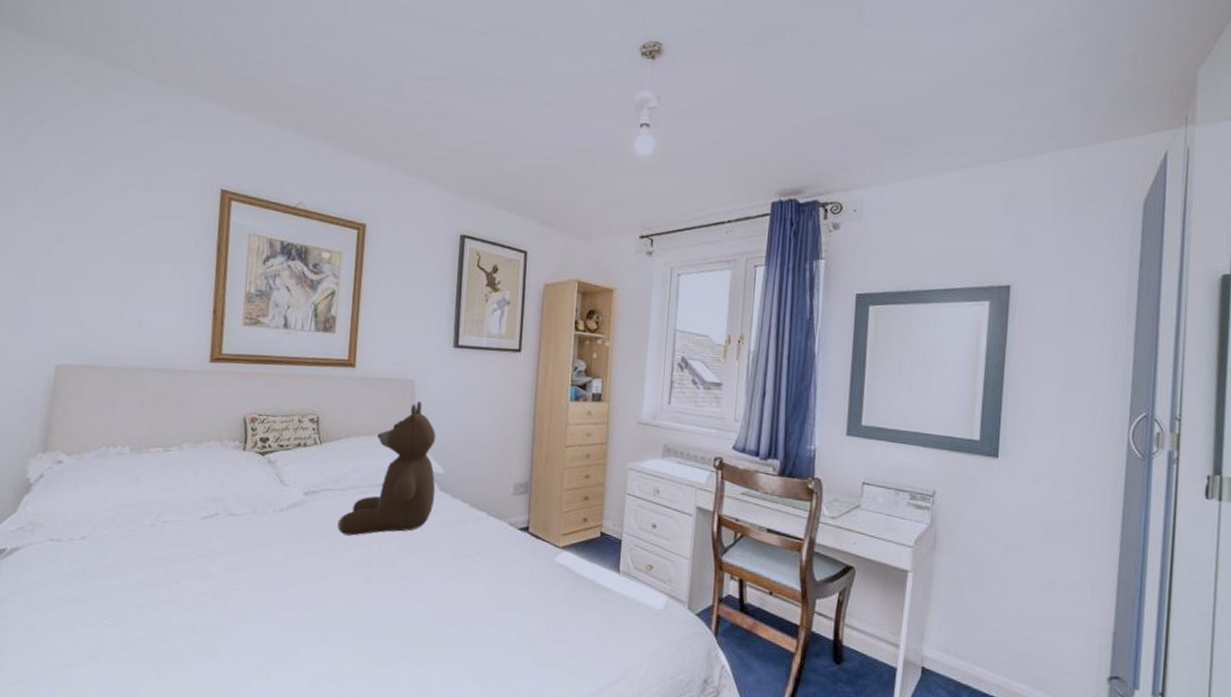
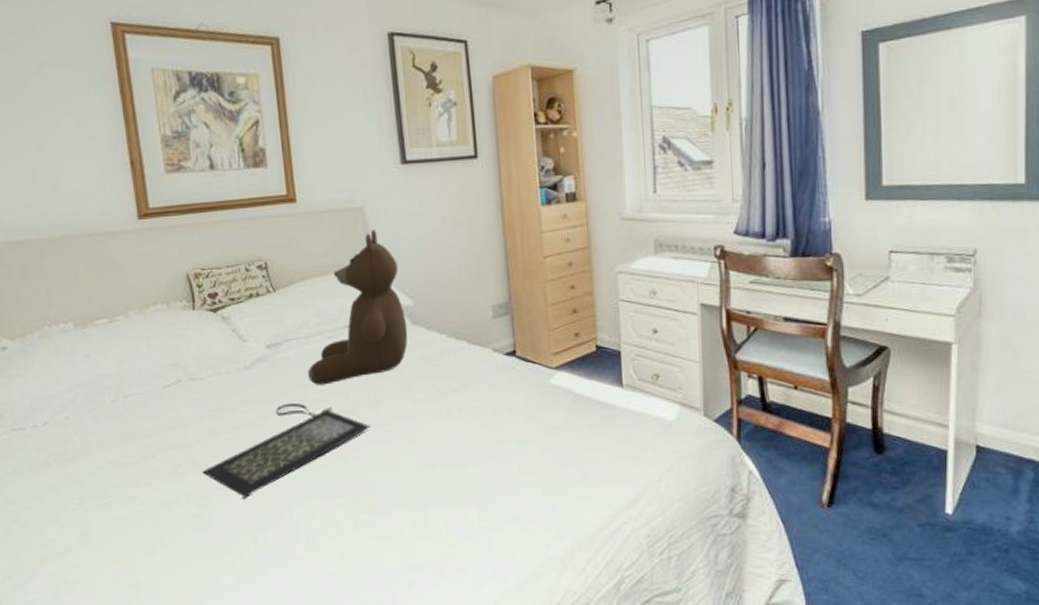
clutch bag: none [222,548,387,634] -> present [202,403,371,499]

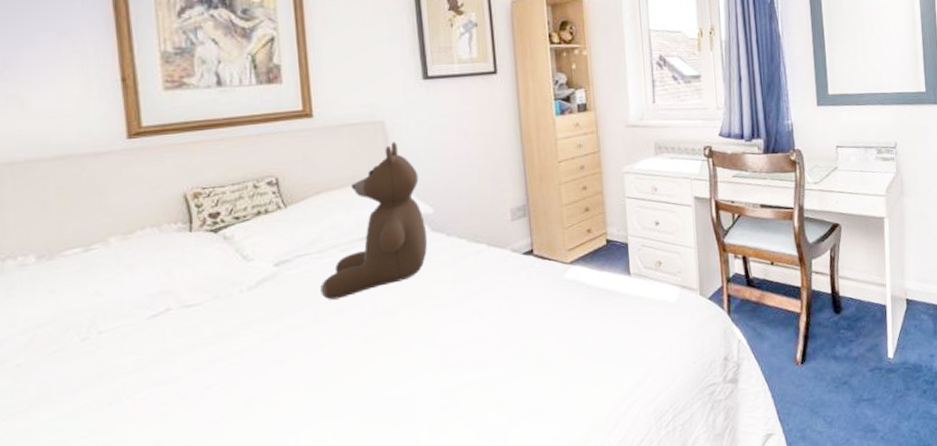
clutch bag: present [202,403,371,499] -> none [192,320,387,431]

